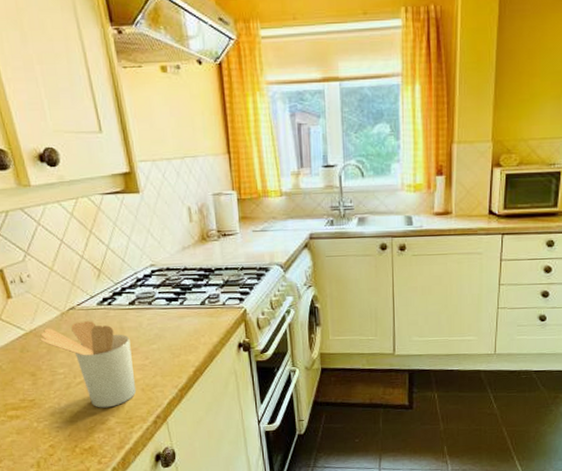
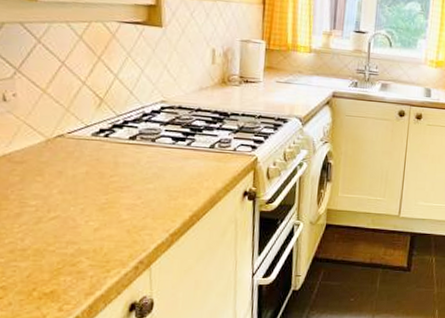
utensil holder: present [39,320,137,408] -> none [13,150,123,248]

